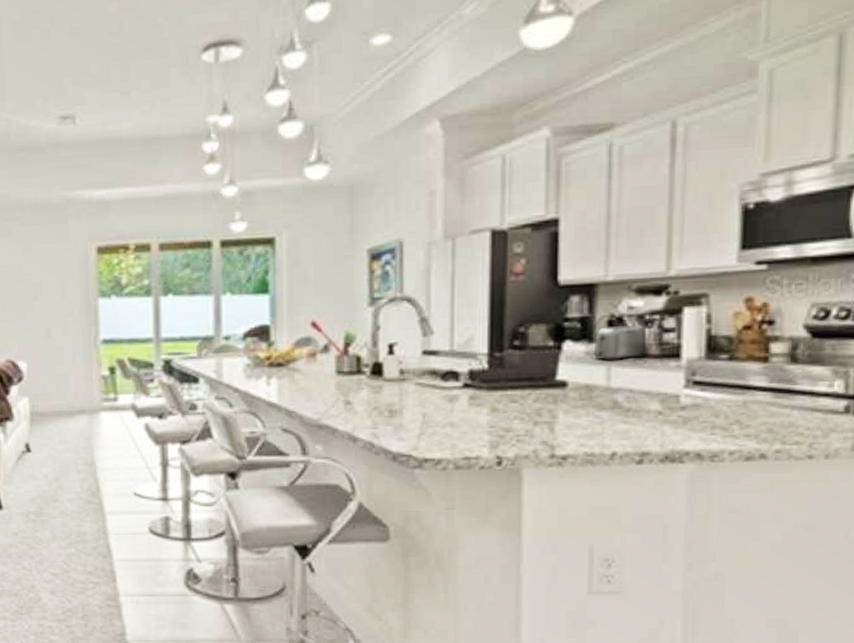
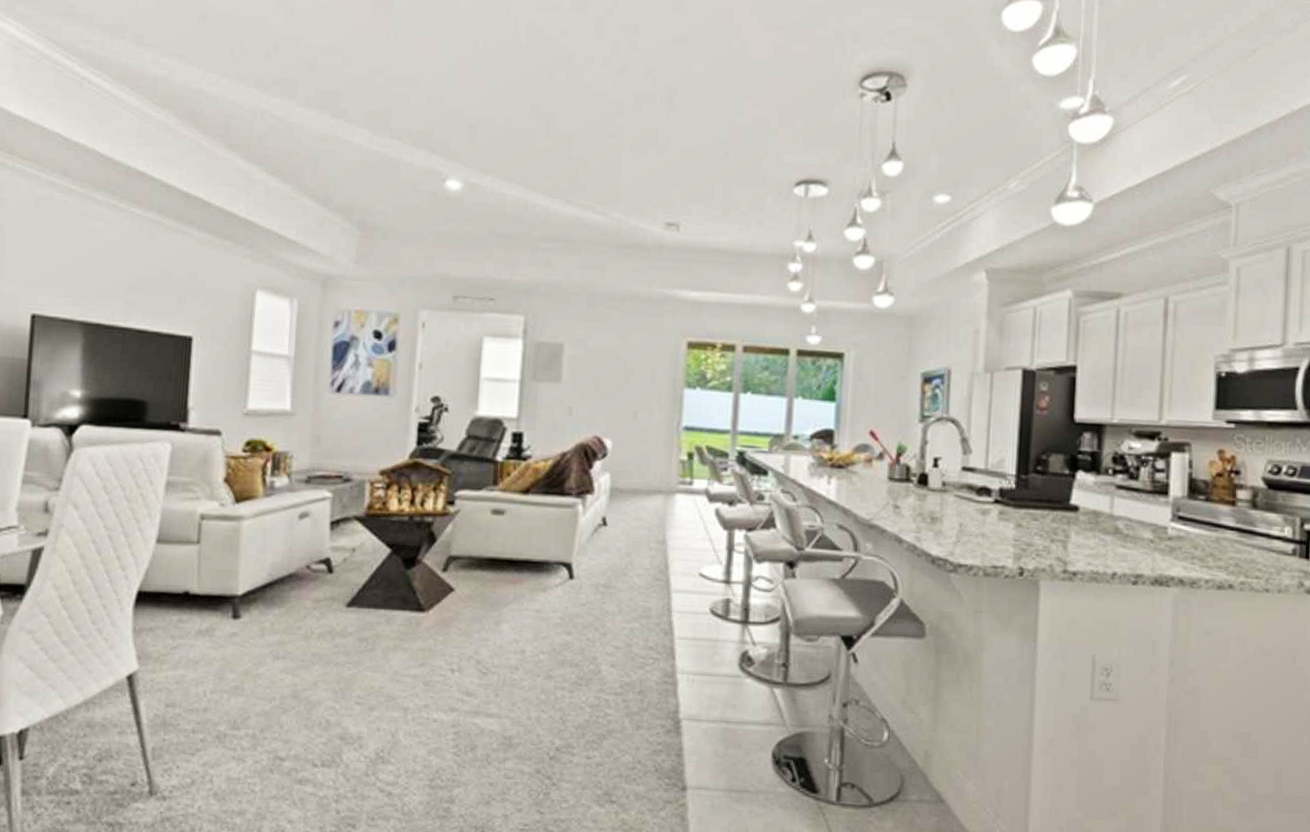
toaster: present [593,324,649,361] -> none [1100,462,1144,492]

